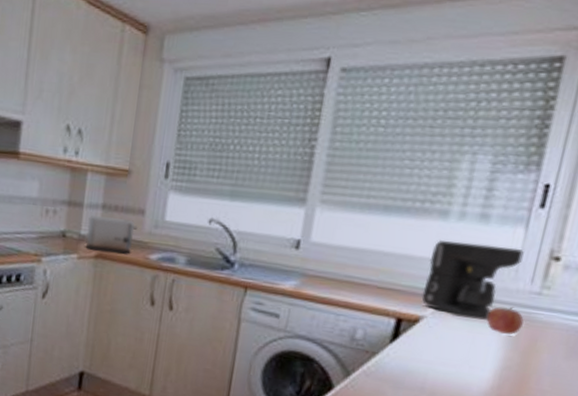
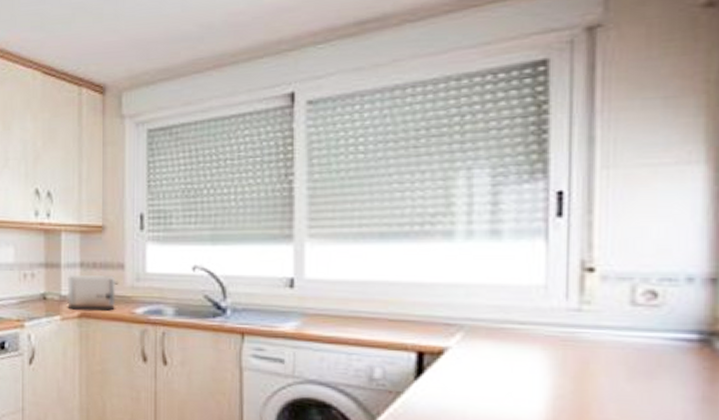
coffee maker: present [421,239,524,320] -> none [441,262,550,345]
fruit: present [487,307,524,335] -> none [523,327,567,359]

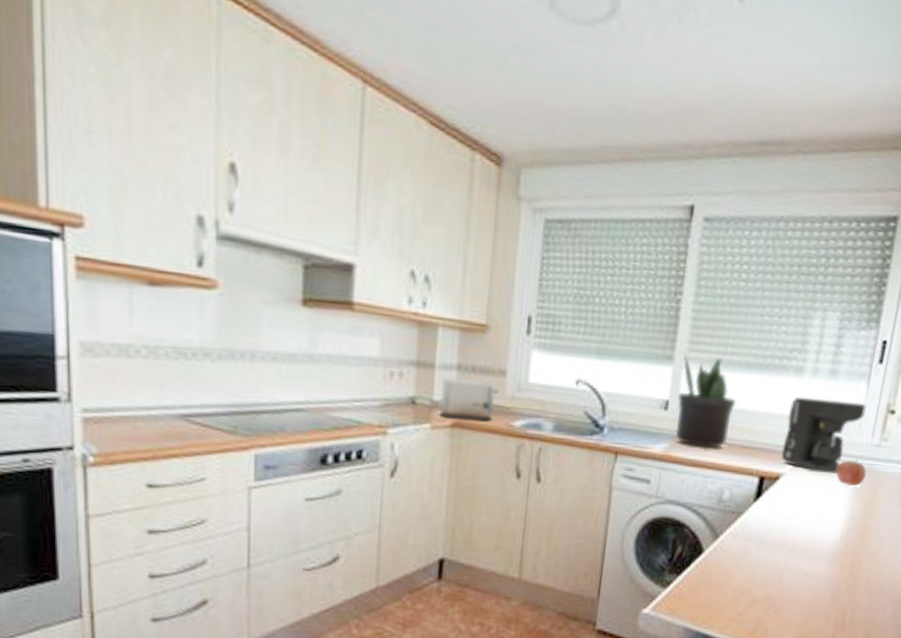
planter: none [303,229,374,324] -> present [675,351,737,449]
coffee maker: none [441,262,550,345] -> present [781,396,866,474]
fruit: none [523,327,567,359] -> present [836,459,867,486]

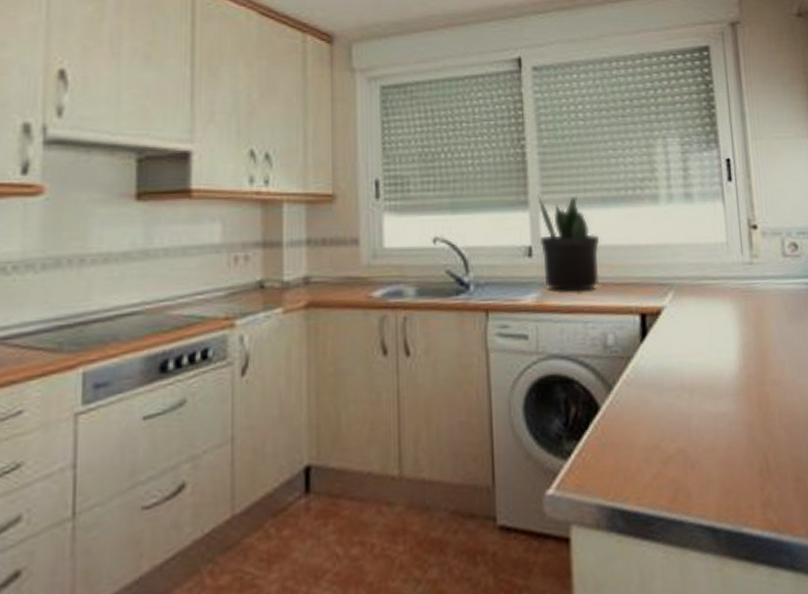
toaster: present [439,377,499,422] -> none [291,253,353,299]
coffee maker: present [781,396,866,474] -> none [654,222,729,301]
fruit: present [836,459,867,486] -> none [717,281,747,310]

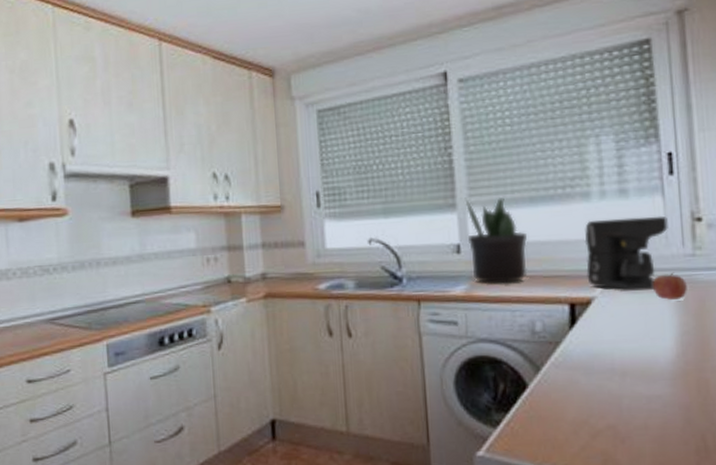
coffee maker: none [654,222,729,301] -> present [584,215,668,291]
fruit: none [717,281,747,310] -> present [653,272,687,300]

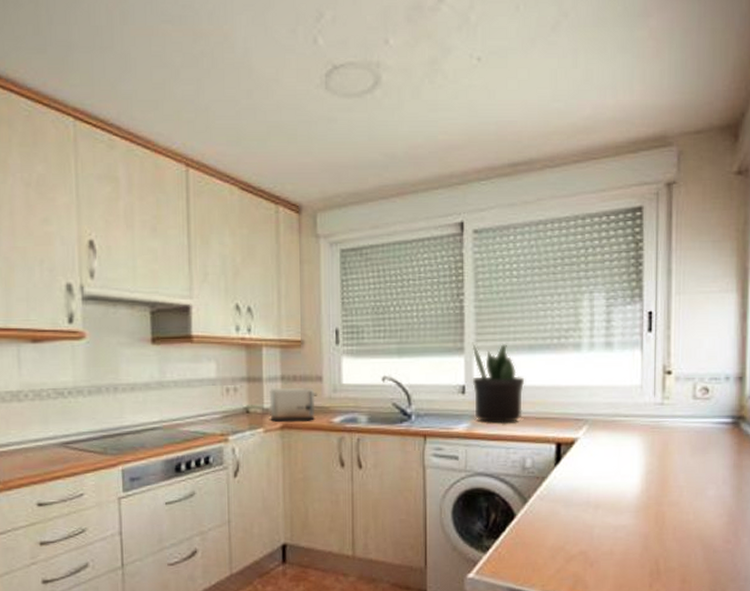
toaster: none [251,254,301,291] -> present [269,387,318,422]
coffee maker: present [584,215,668,291] -> none [573,368,644,434]
fruit: present [653,272,687,300] -> none [627,418,655,443]

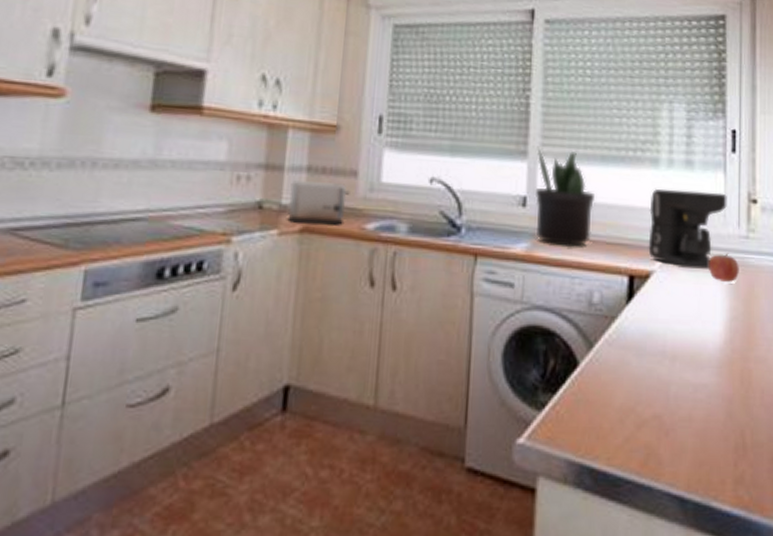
coffee maker: none [573,368,644,434] -> present [648,188,727,269]
fruit: none [627,418,655,443] -> present [709,253,739,282]

